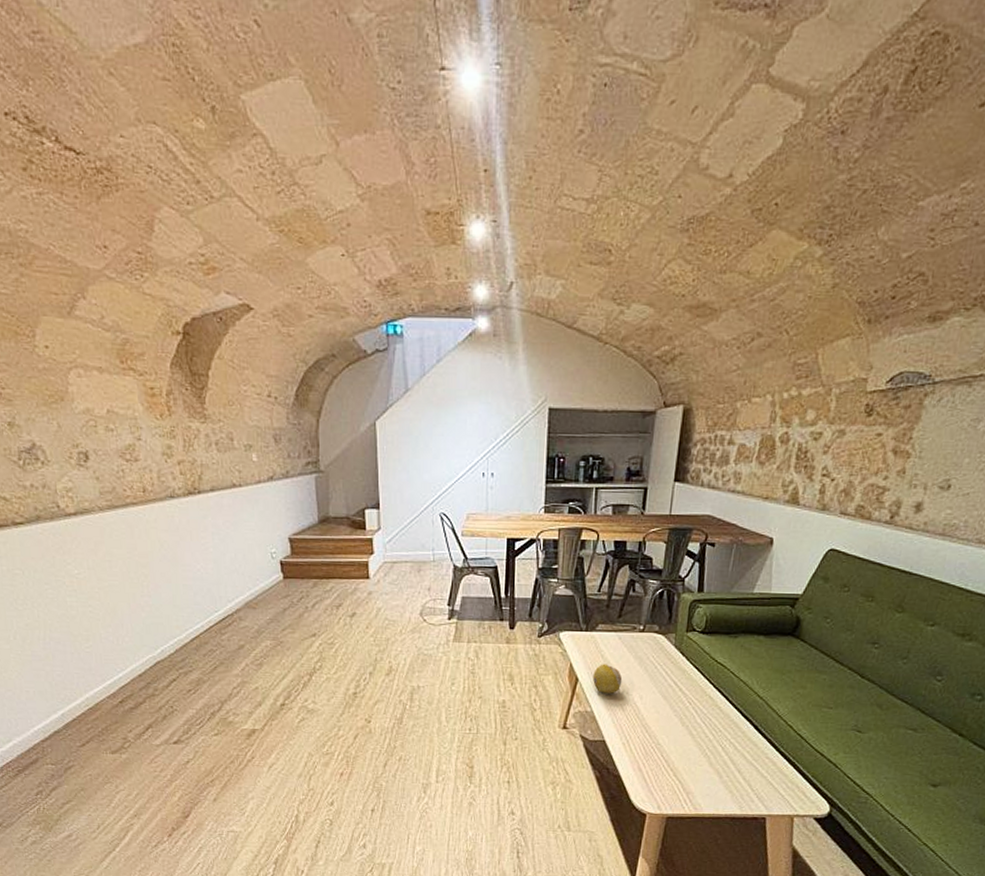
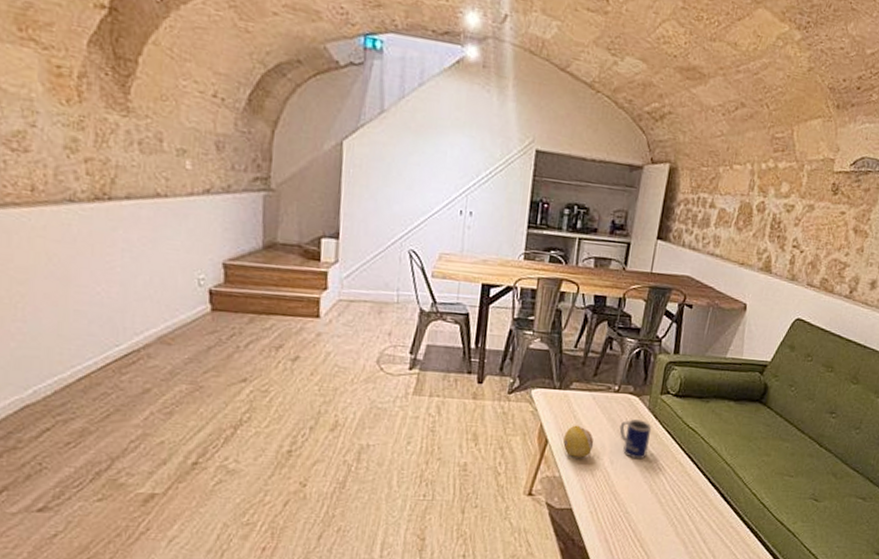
mug: none [646,657,679,694] -> present [619,419,652,460]

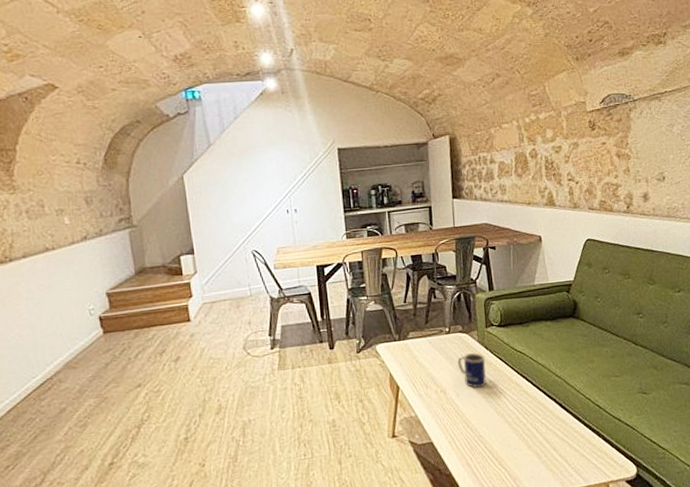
fruit: present [563,425,594,458] -> none [412,368,439,397]

